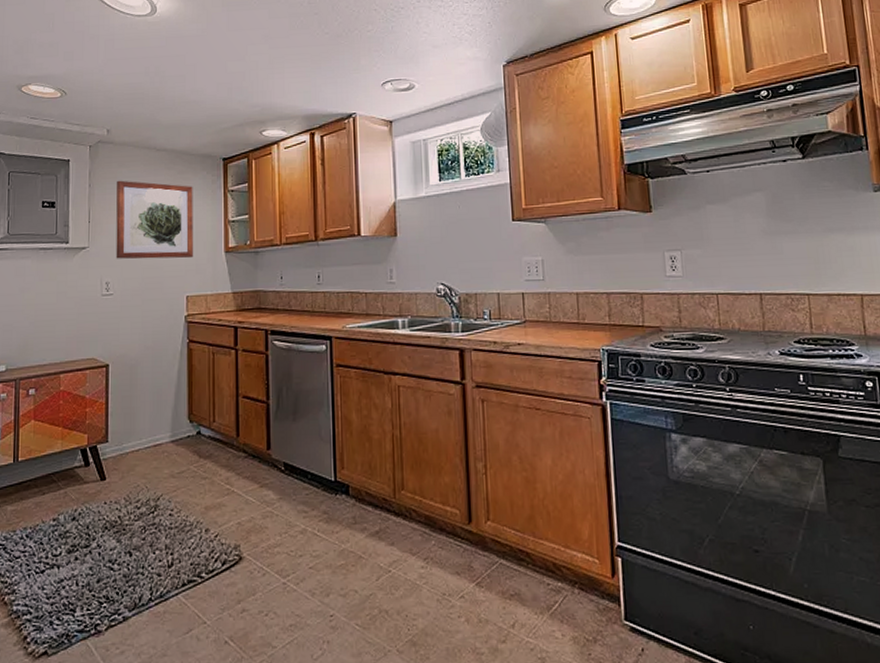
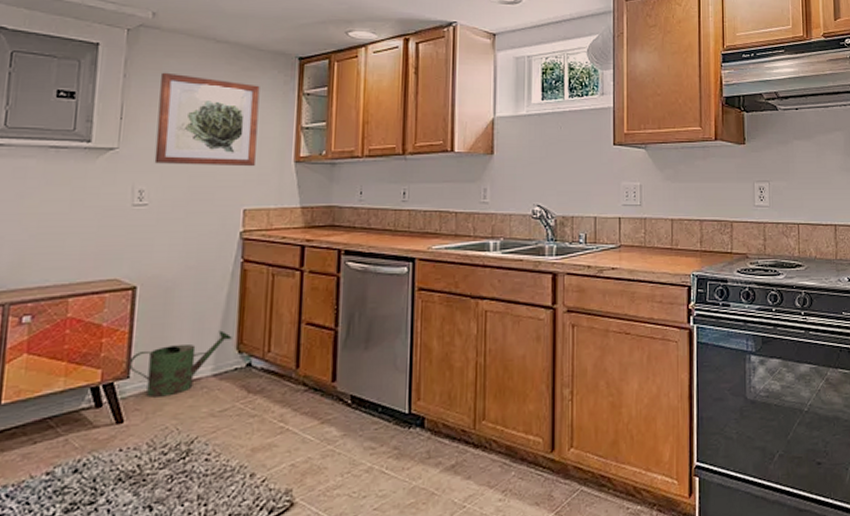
watering can: none [107,402,184,459] -> present [128,330,232,398]

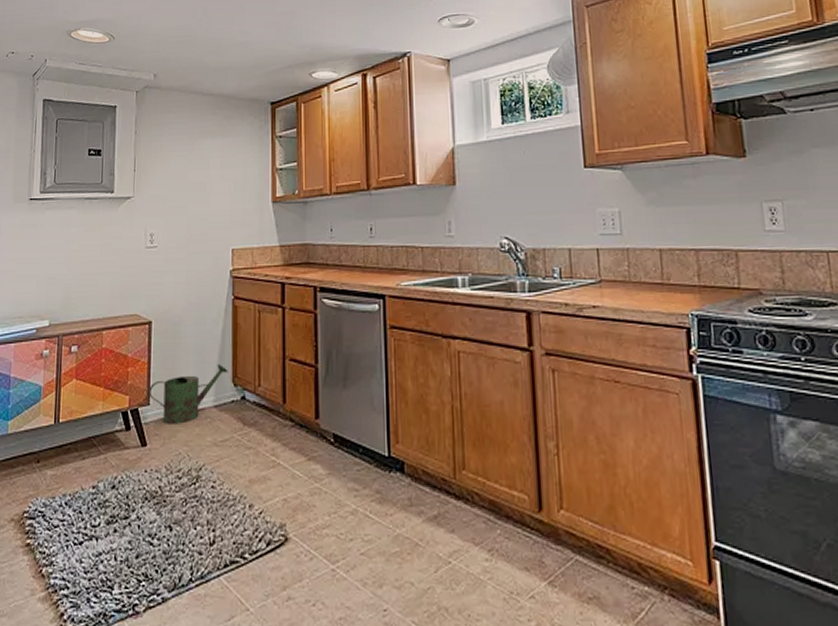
wall art: present [154,72,260,167] -> none [160,126,240,210]

